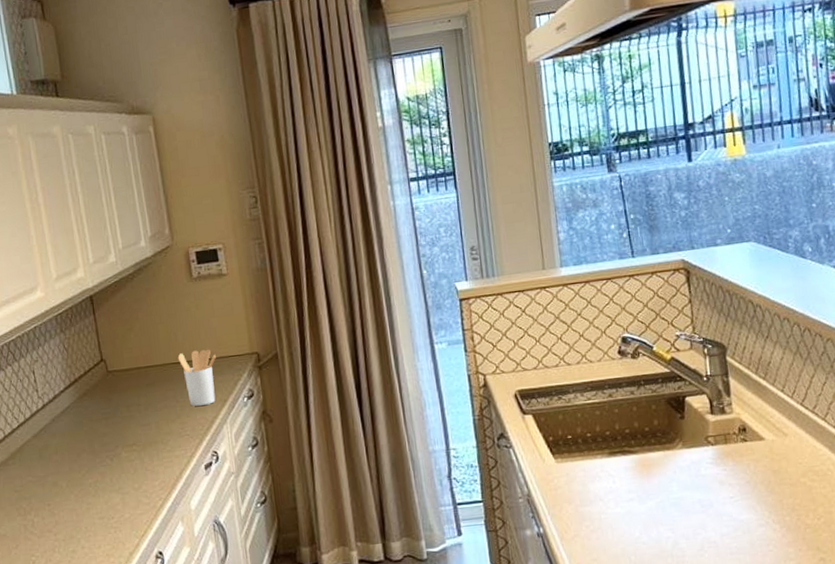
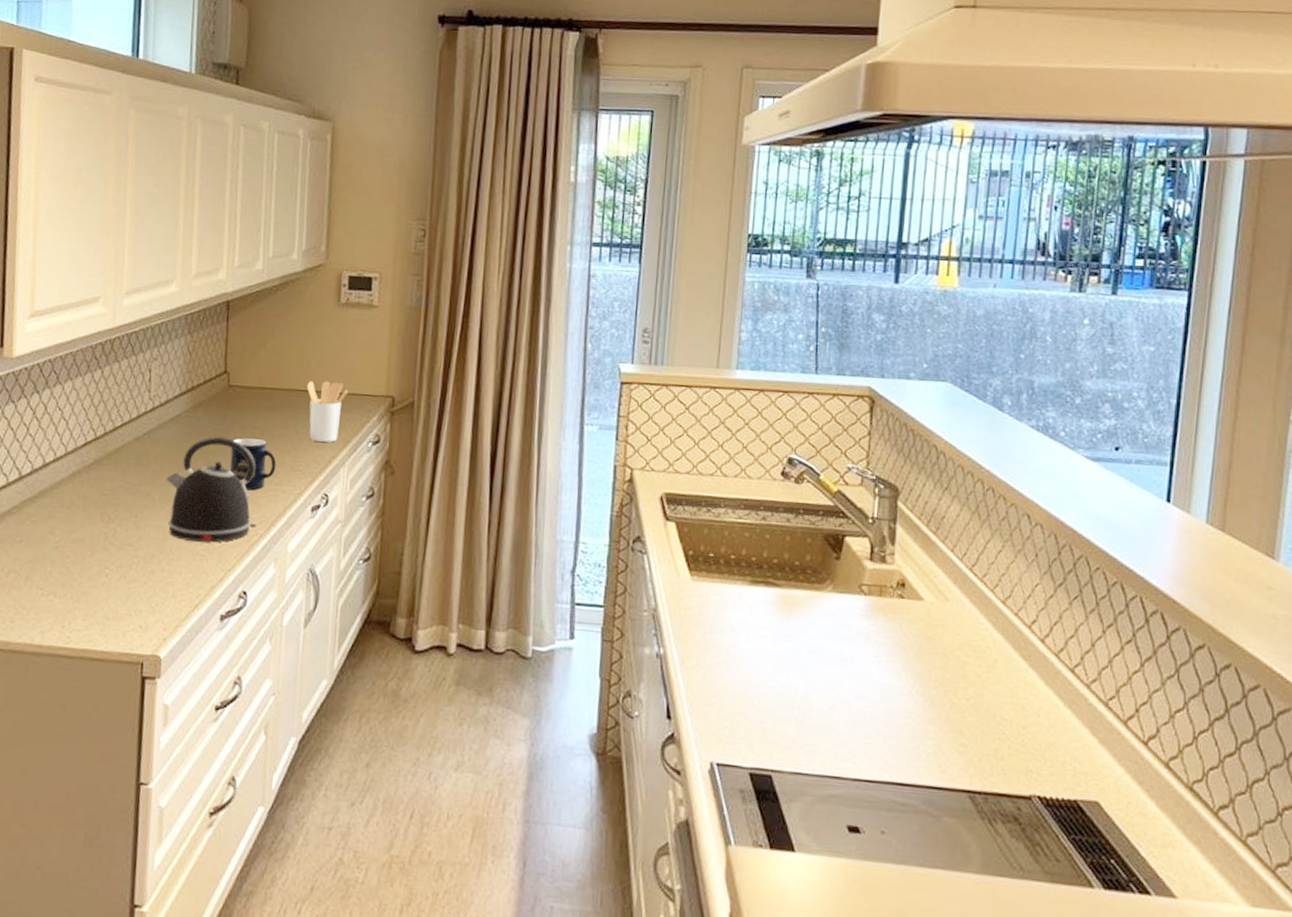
kettle: none [68,419,159,518] -> present [166,437,257,543]
mug: none [122,414,166,462] -> present [229,438,277,491]

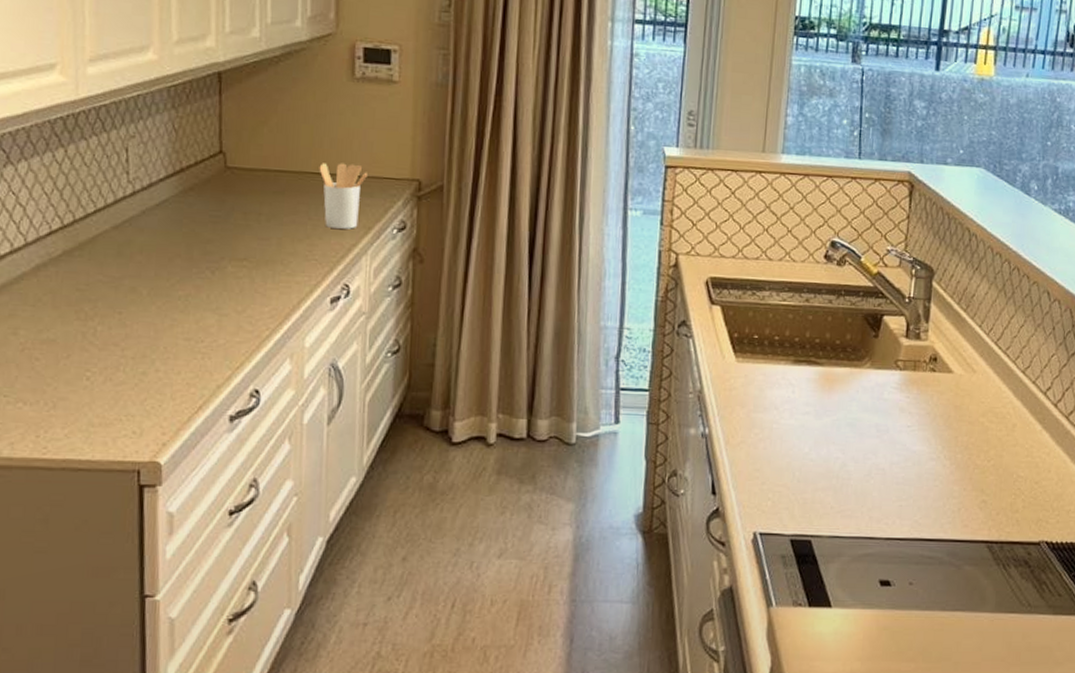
kettle: present [166,437,257,543] -> none [154,224,268,339]
mug: present [229,438,277,491] -> none [231,225,288,282]

